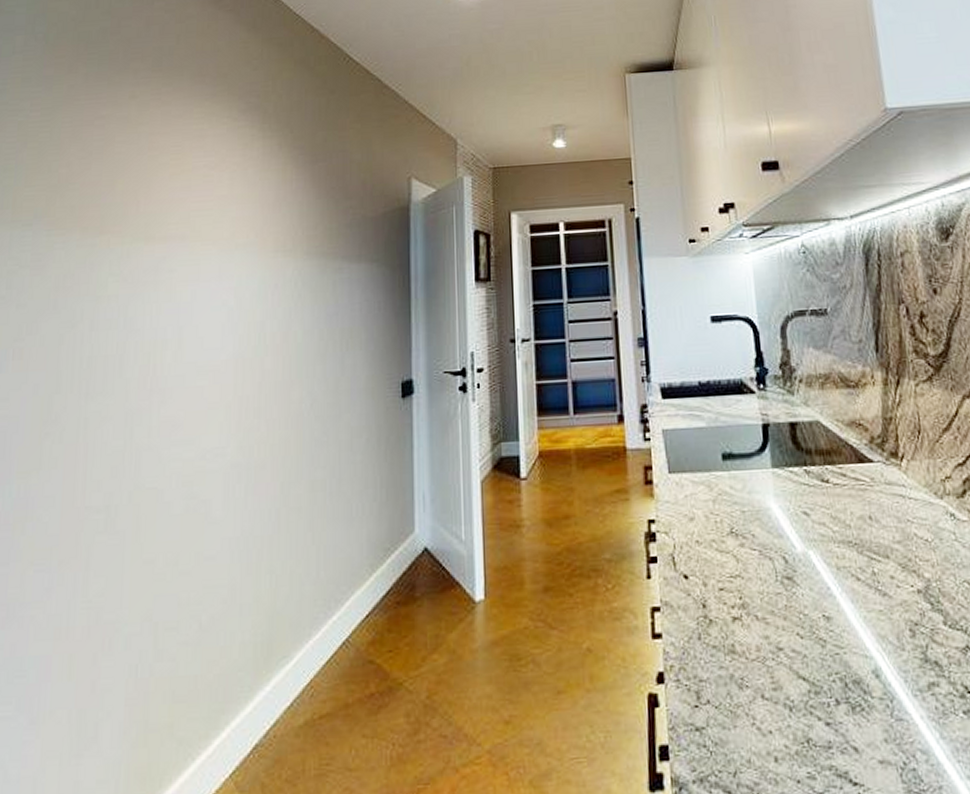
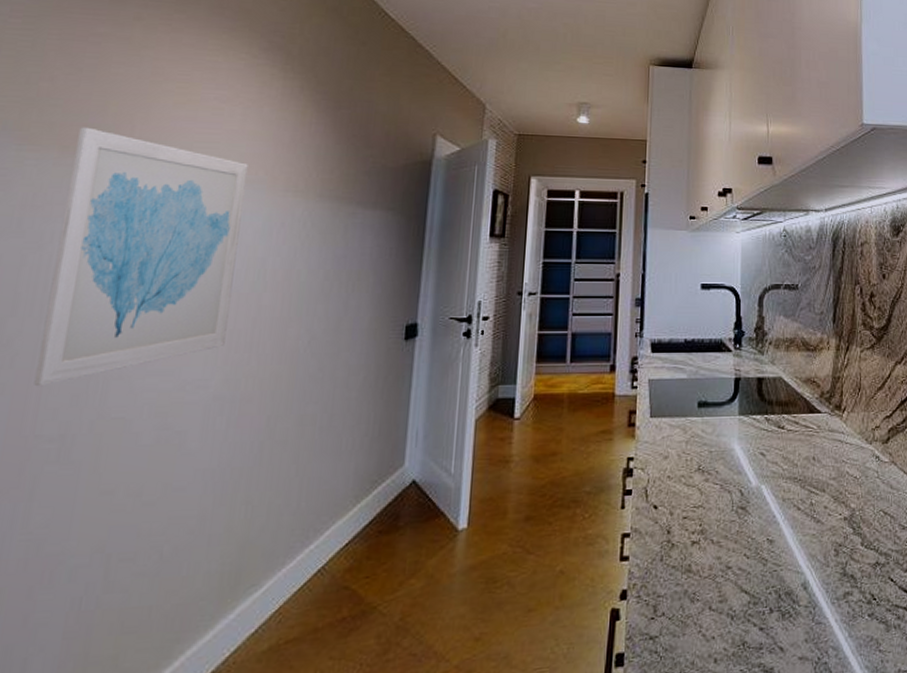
wall art: none [80,207,240,460] -> present [34,127,248,387]

